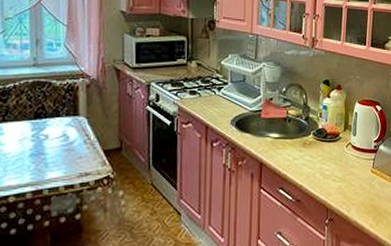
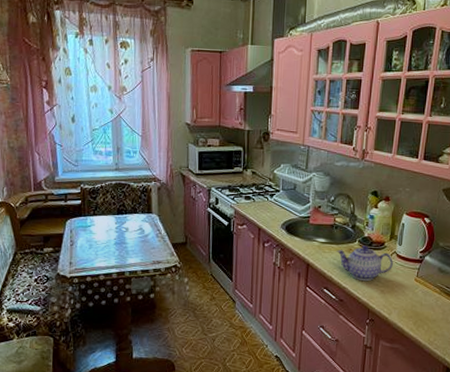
teapot: none [290,138,349,178] -> present [336,245,393,282]

